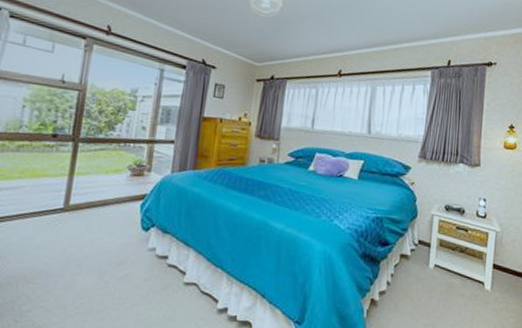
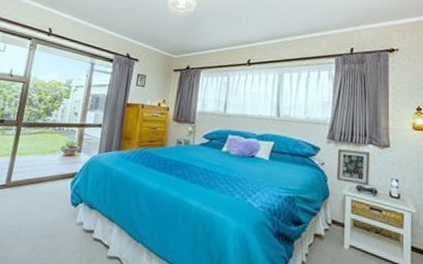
picture frame: none [425,168,461,206] -> present [336,149,371,186]

